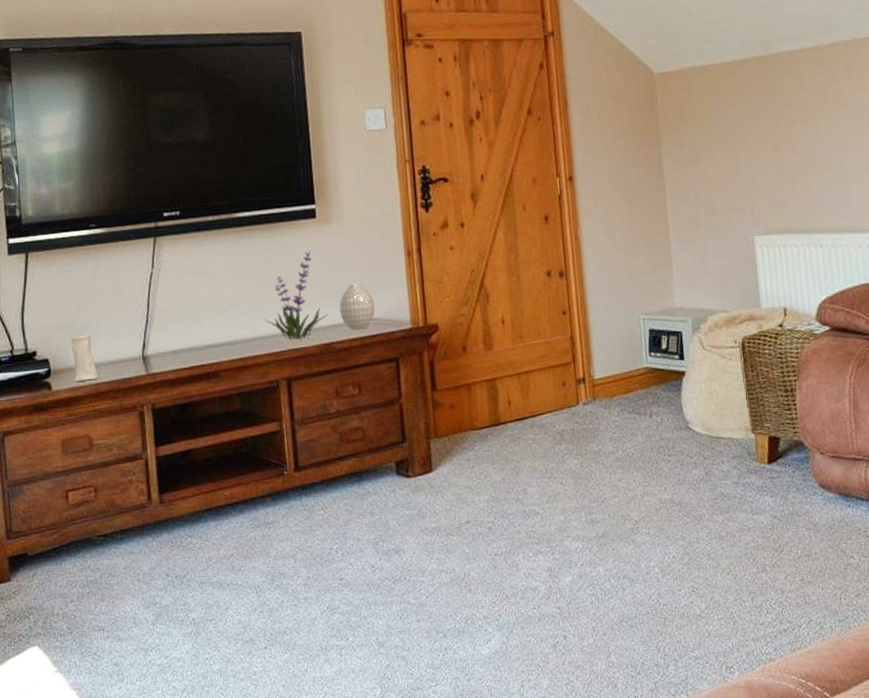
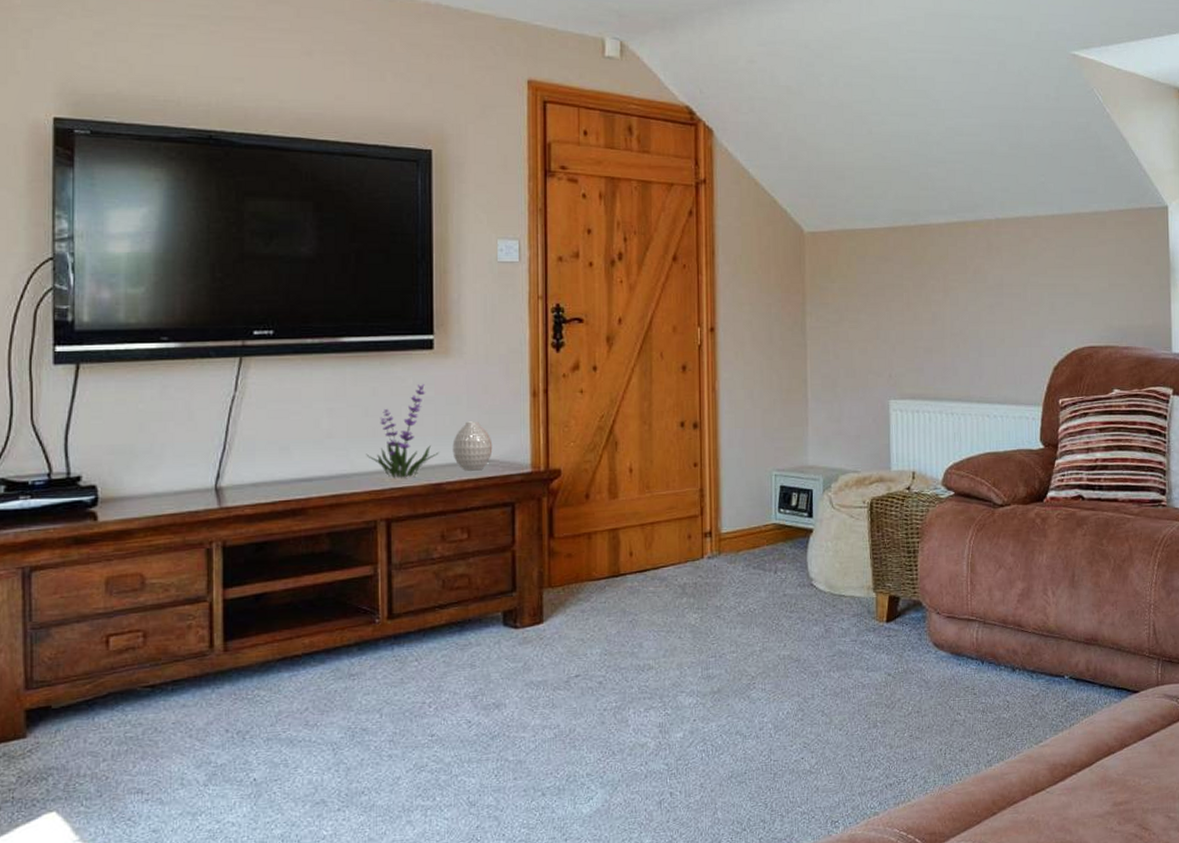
candle: present [70,331,99,382] -> none [126,456,159,513]

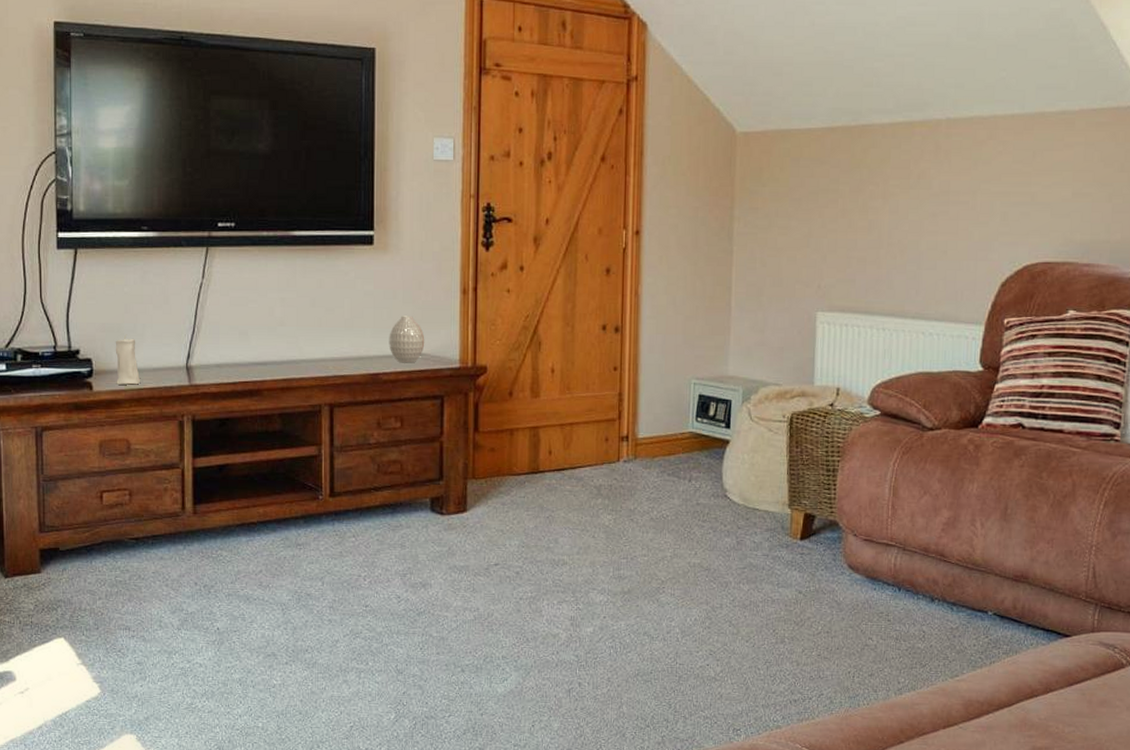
candle: none [126,456,159,513] -> present [115,334,141,385]
plant: present [366,384,439,478] -> none [313,278,377,367]

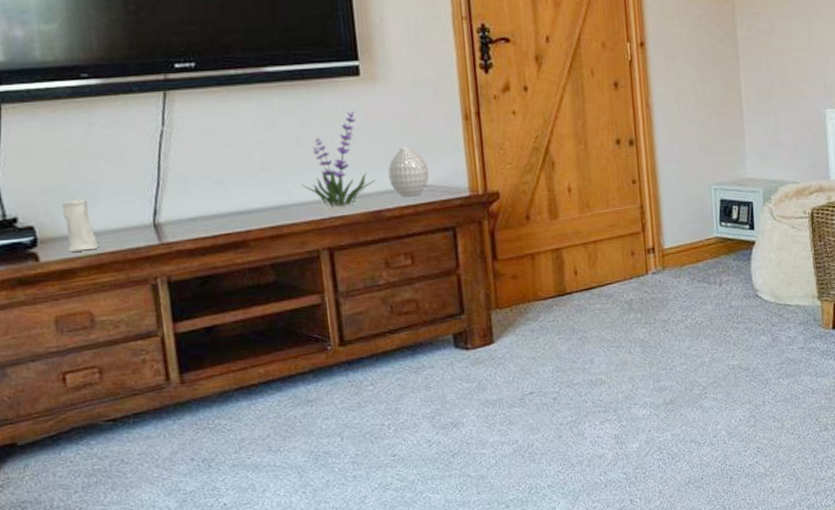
plant: none [313,278,377,367] -> present [302,111,375,208]

